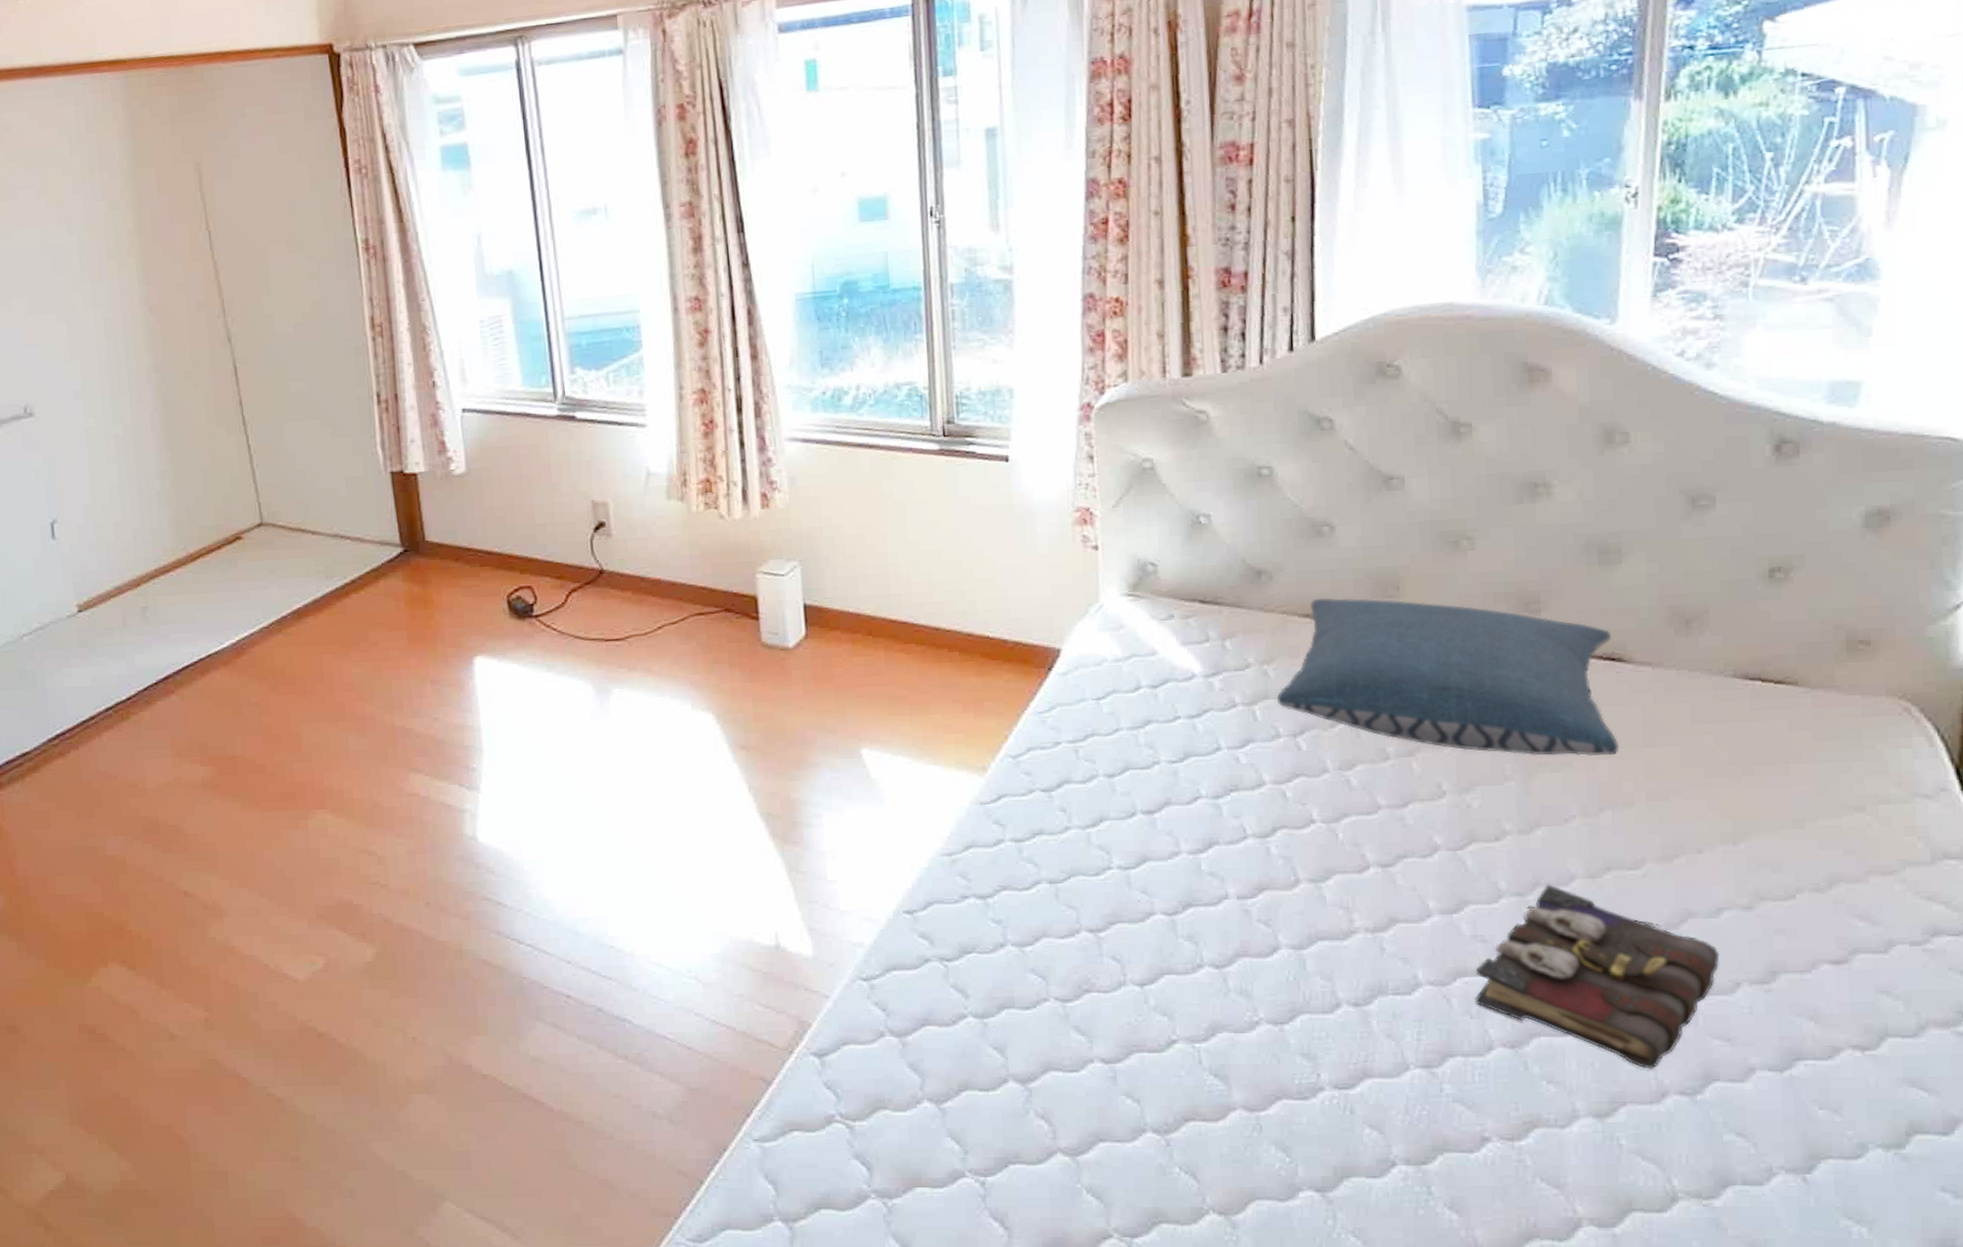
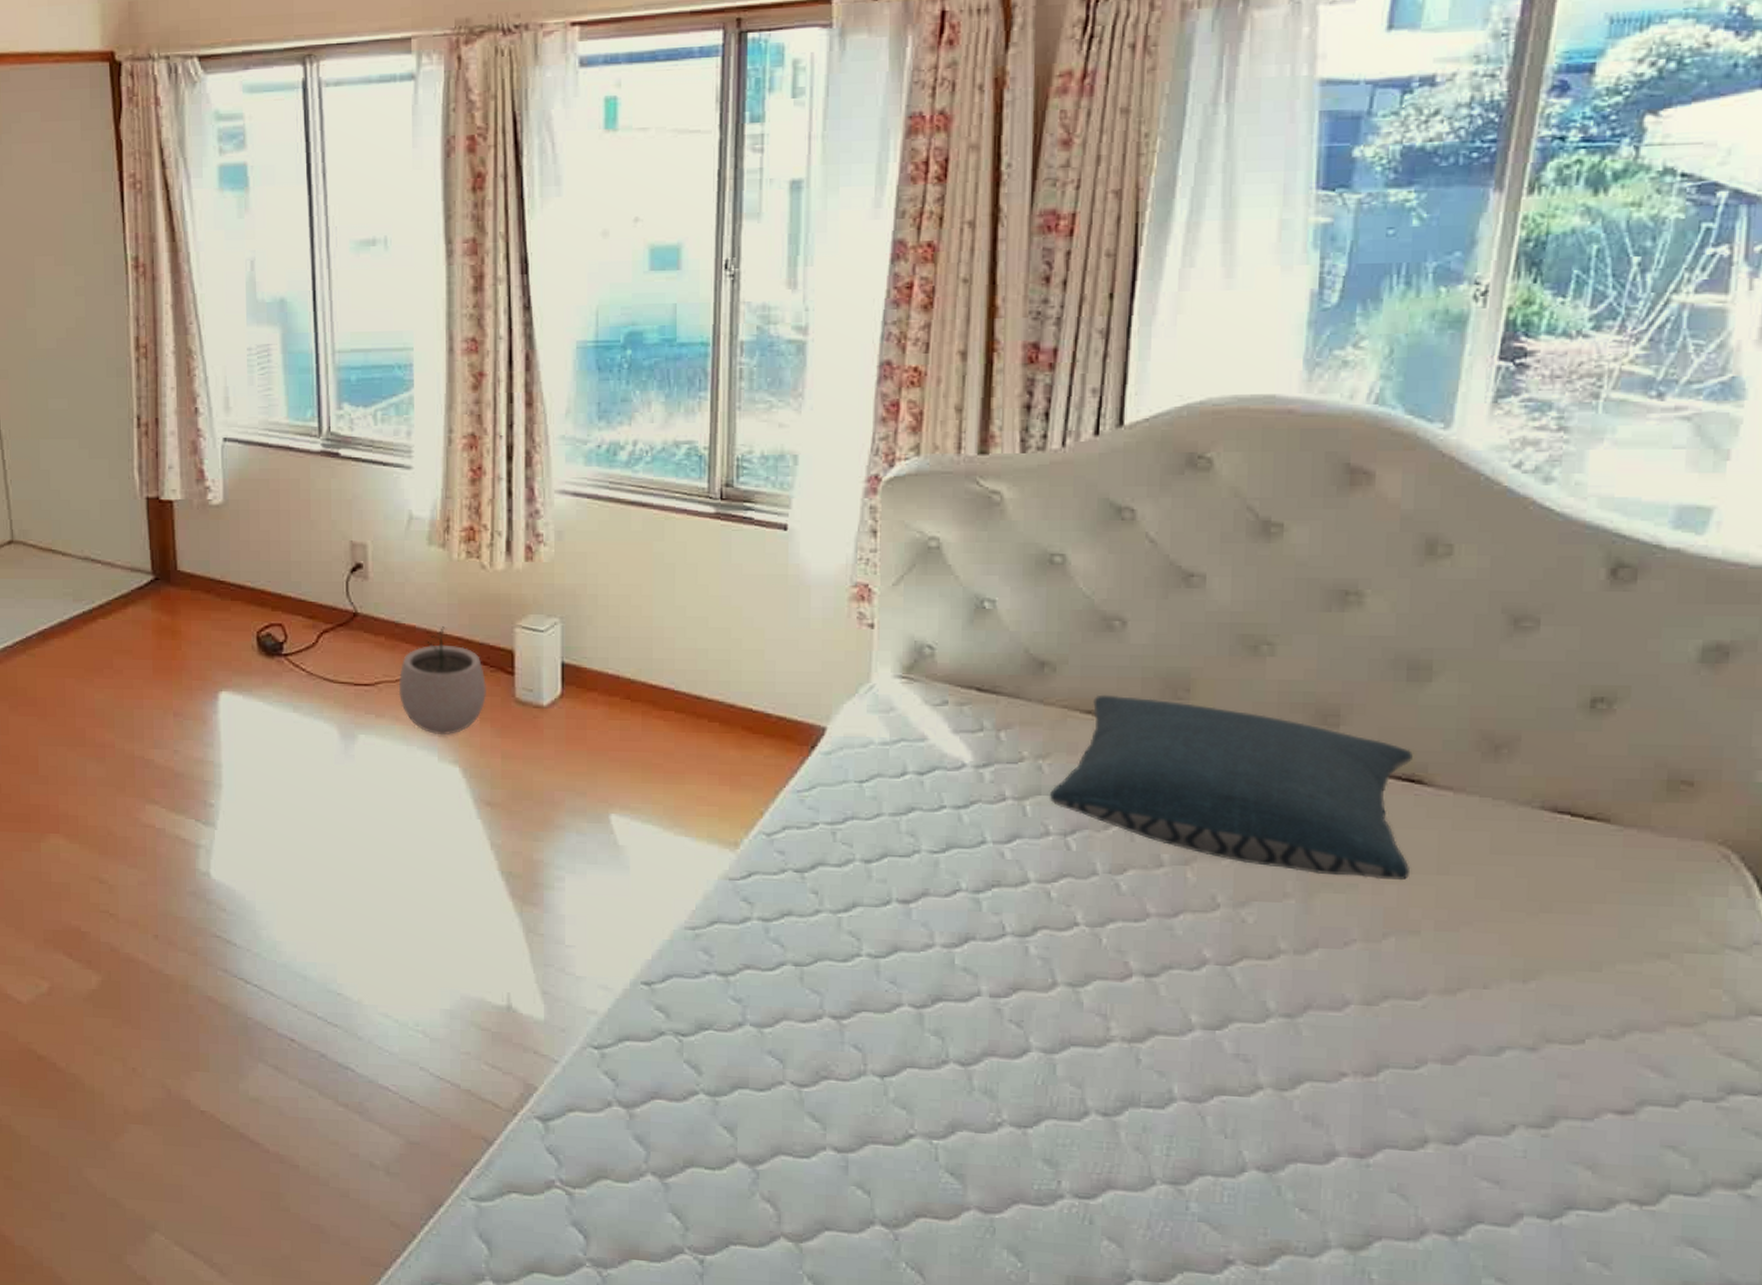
plant pot: none [648,577,734,683] -> present [398,626,487,734]
book: present [1475,884,1720,1069] -> none [1231,1007,1497,1206]

